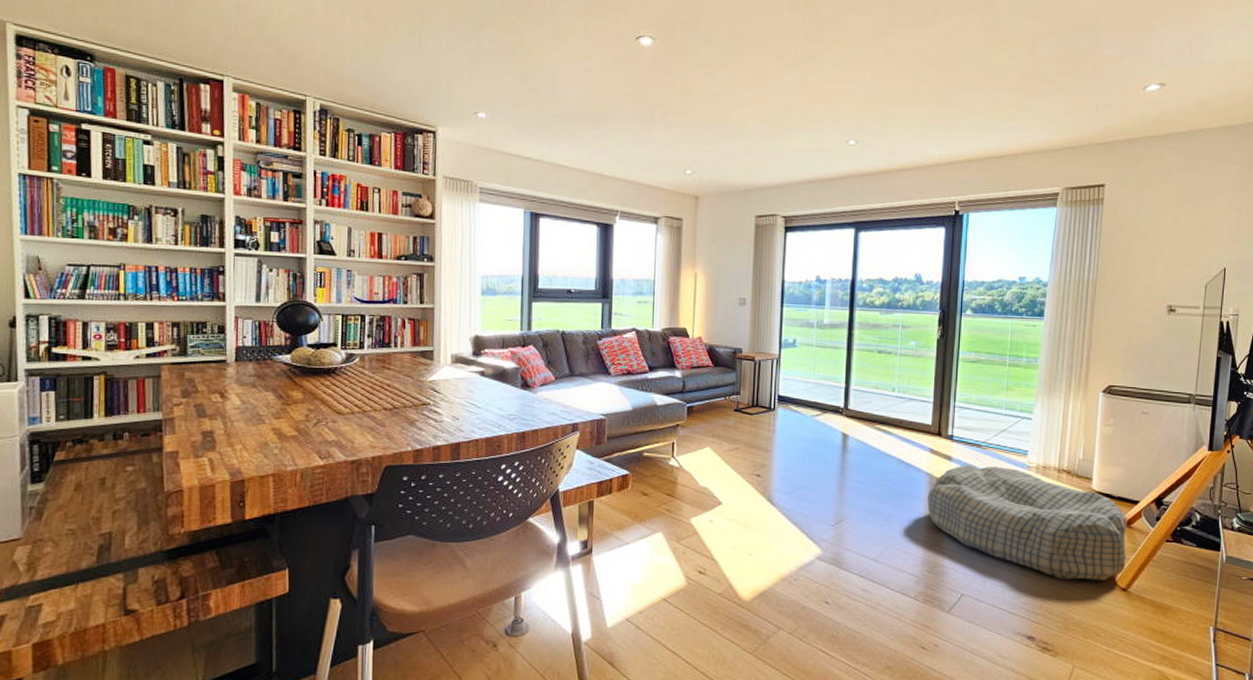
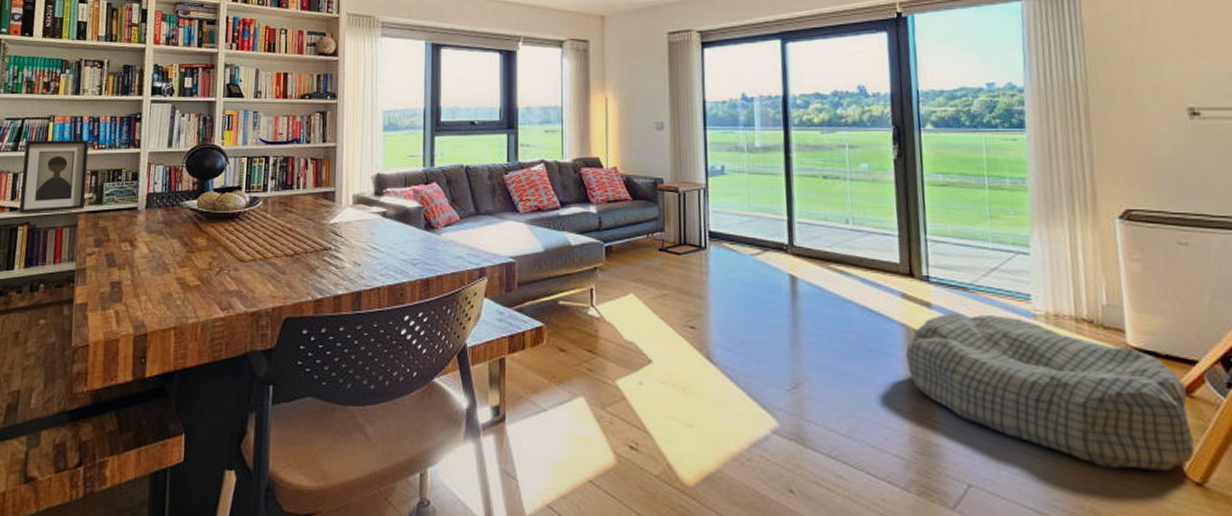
picture frame: none [92,288,168,363] -> present [19,140,89,213]

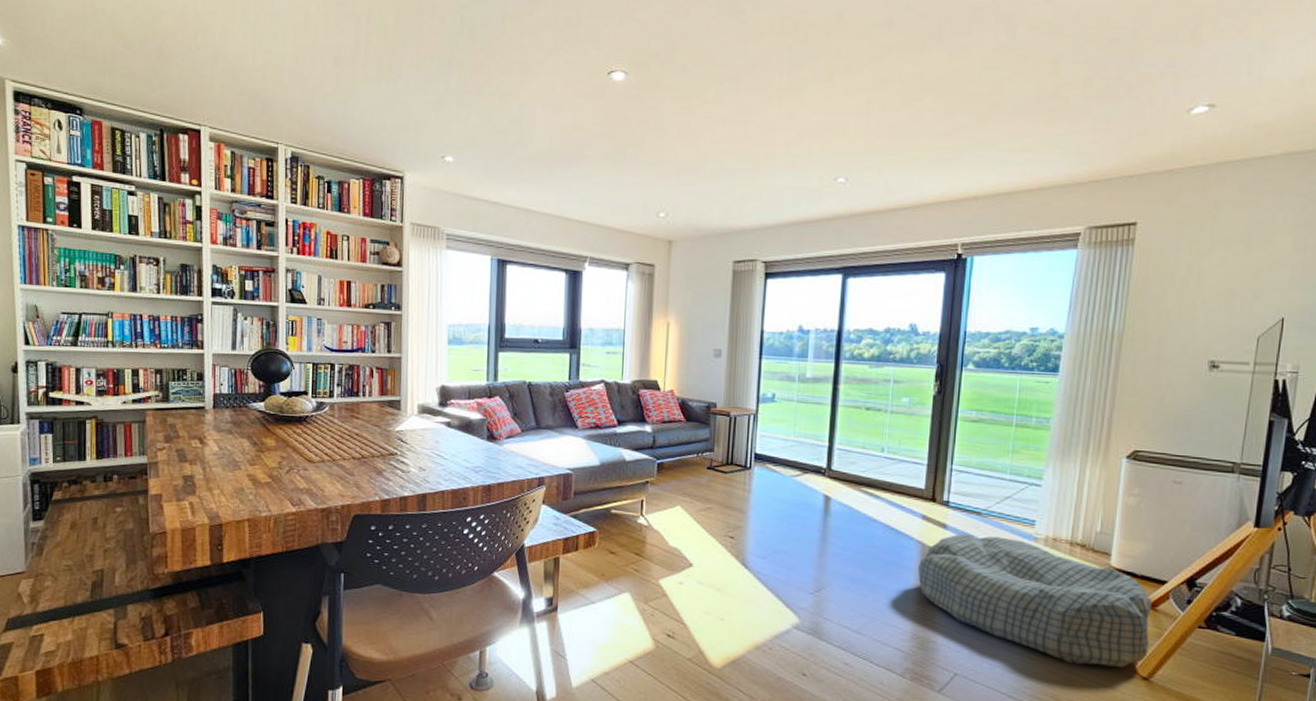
picture frame: present [19,140,89,213] -> none [84,336,152,408]

